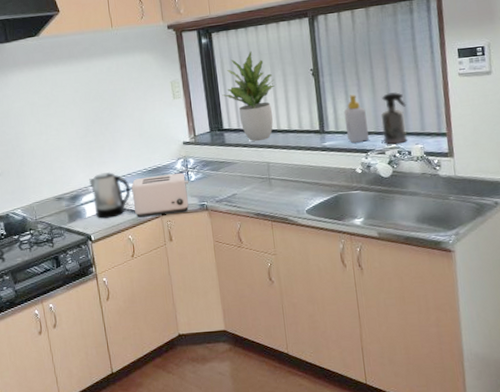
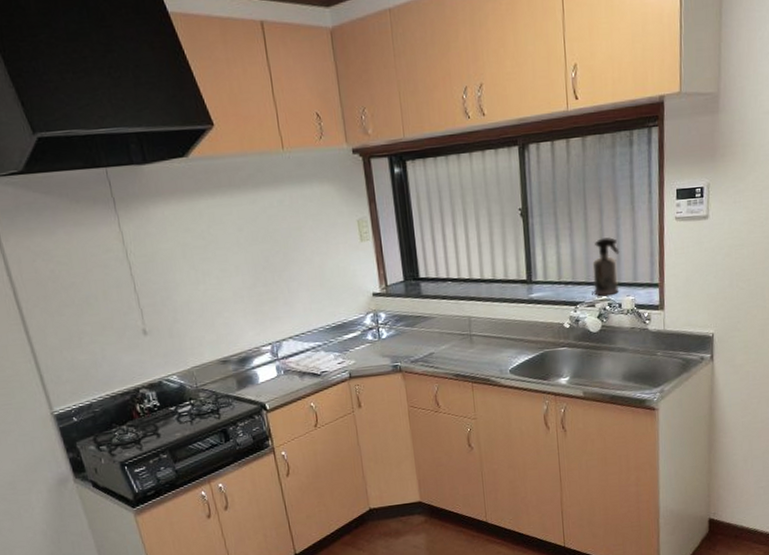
kettle: present [89,171,131,219] -> none [261,328,312,384]
toaster: present [131,172,189,218] -> none [312,329,380,382]
potted plant: present [222,50,275,142] -> none [418,184,479,293]
soap bottle: present [343,94,369,143] -> none [553,239,579,294]

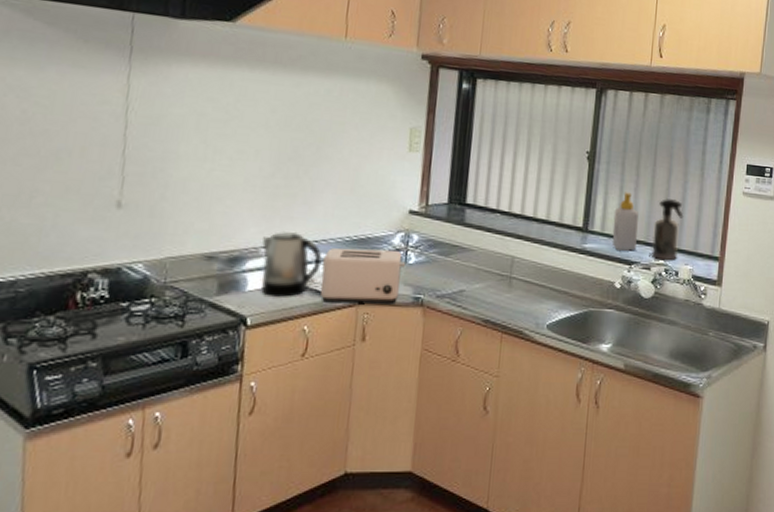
kettle: none [261,328,312,384] -> present [261,230,322,297]
toaster: none [312,329,380,382] -> present [320,248,406,305]
soap bottle: none [553,239,579,294] -> present [612,192,639,251]

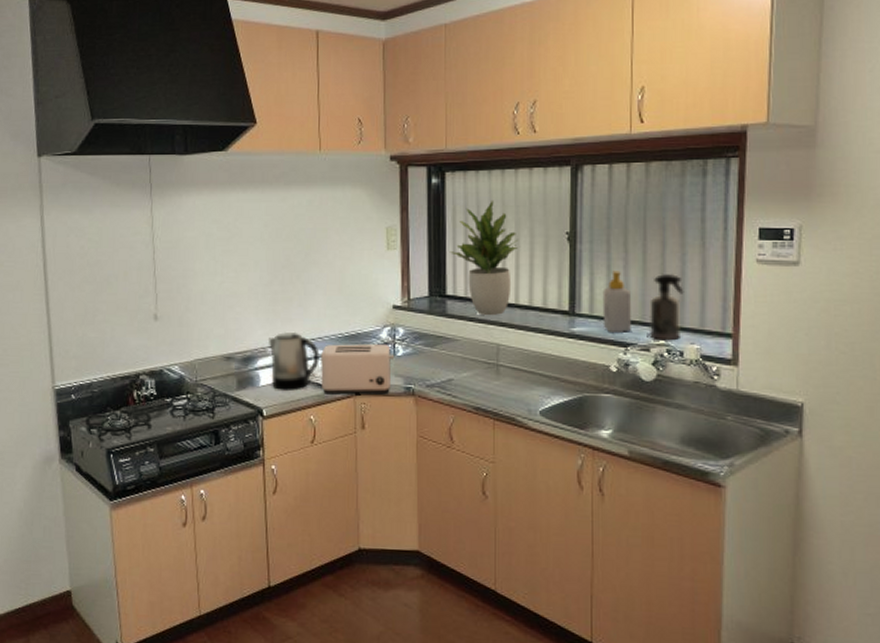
potted plant: none [473,112,543,228] -> present [449,199,519,316]

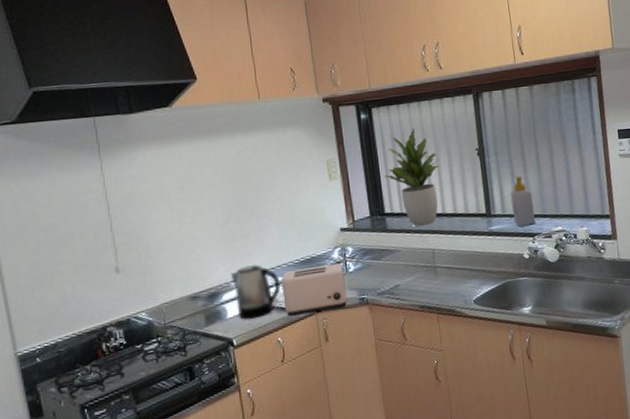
spray bottle: present [649,274,684,341] -> none [546,173,573,228]

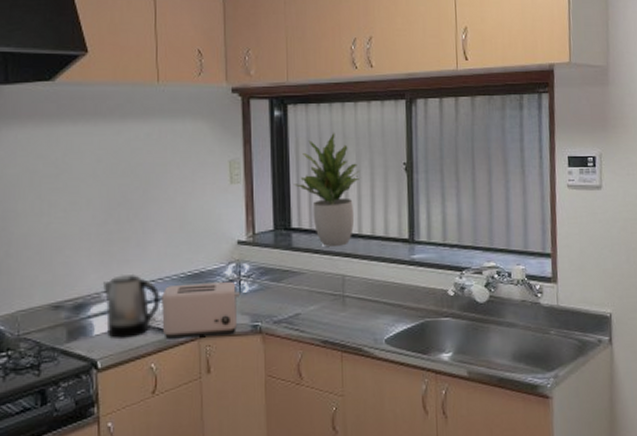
soap bottle: present [510,175,536,227] -> none [438,198,465,258]

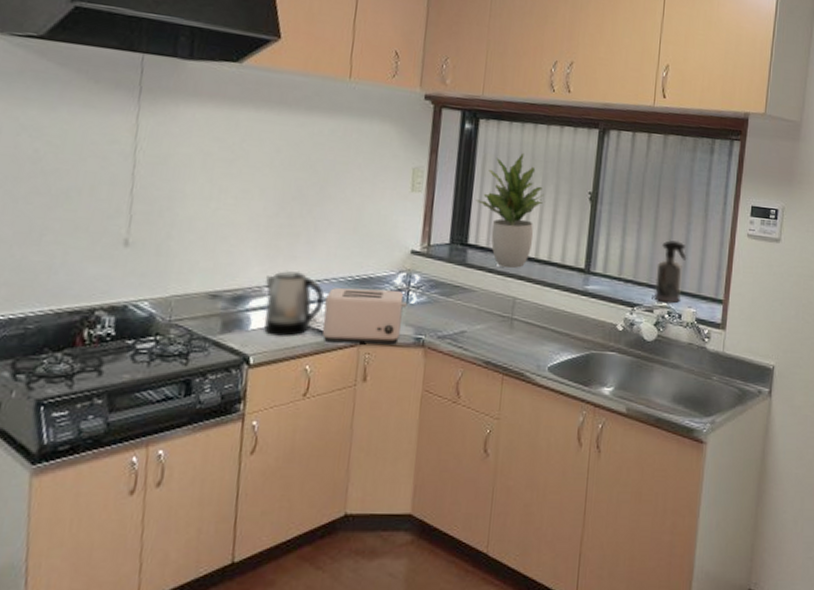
spray bottle: none [480,200,509,263] -> present [654,240,687,304]

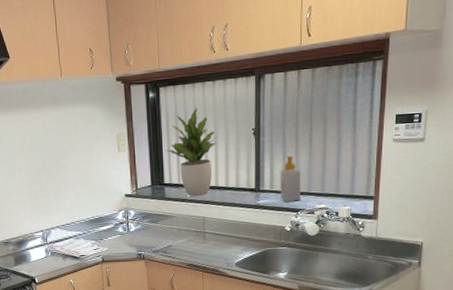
kettle: present [264,269,325,336] -> none [35,219,74,263]
toaster: present [322,287,408,345] -> none [74,223,129,264]
soap bottle: none [614,233,641,293] -> present [280,155,301,202]
spray bottle: present [654,240,687,304] -> none [314,155,340,205]

